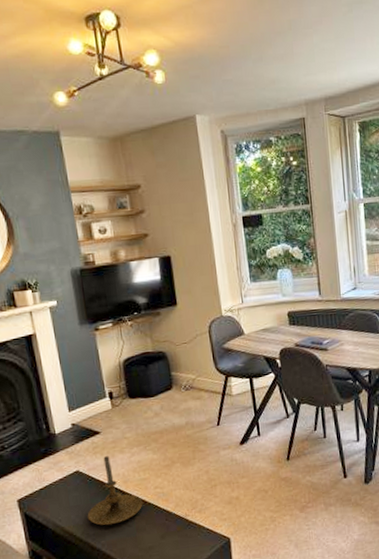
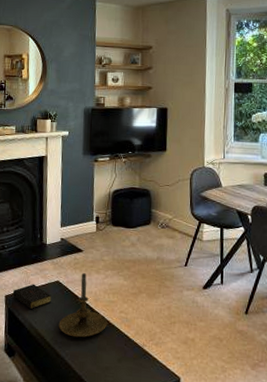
bible: none [25,480,74,510] -> present [12,284,51,313]

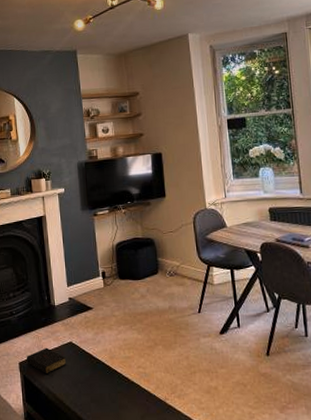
candle holder: present [58,273,108,338] -> none [76,331,126,398]

